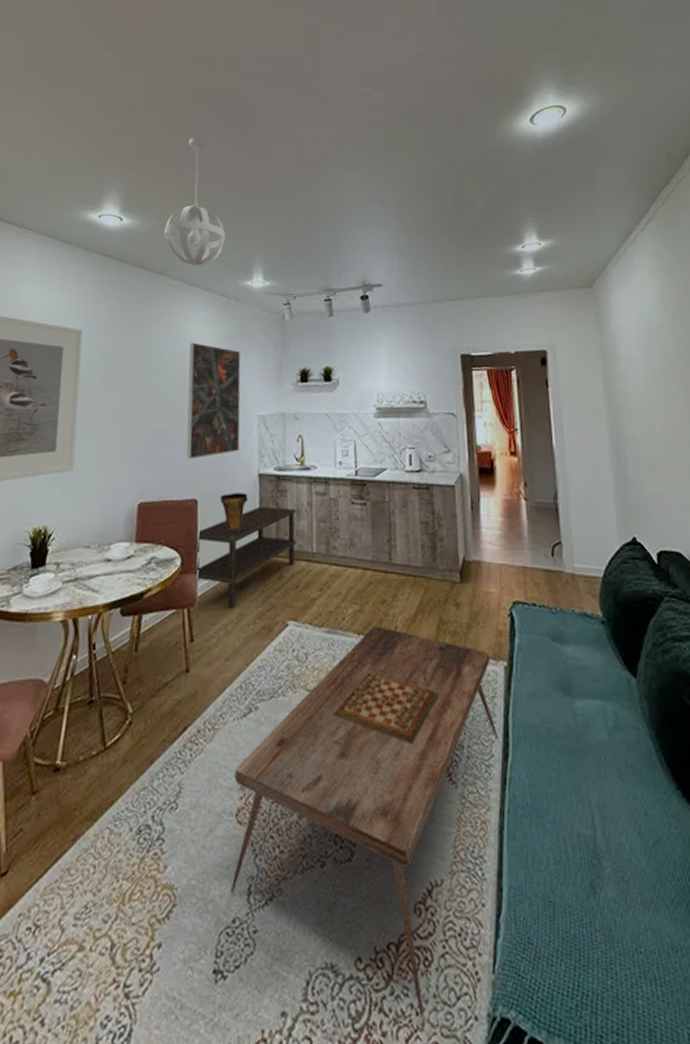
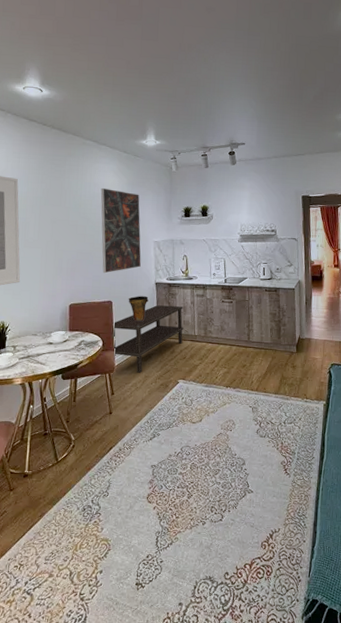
pendant light: present [164,137,226,266] -> none [76,22,125,129]
coffee table: present [229,626,499,1017] -> none [144,381,318,601]

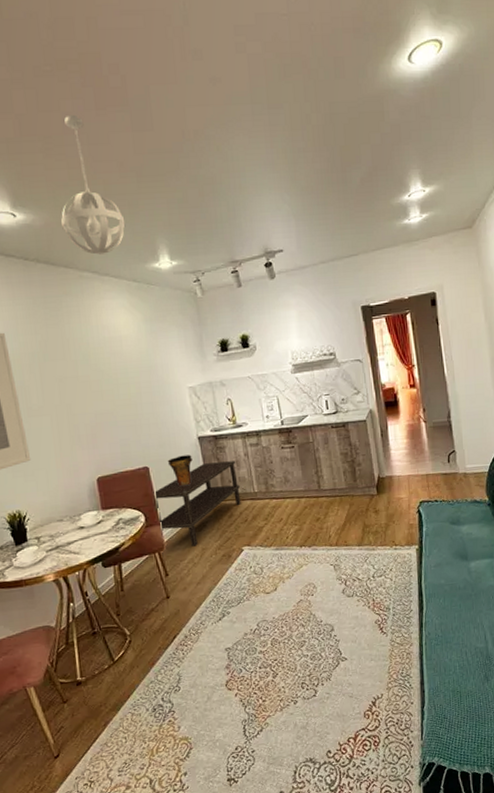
pendant light: none [76,22,125,129] -> present [61,114,126,255]
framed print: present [100,187,141,274] -> none [112,329,177,435]

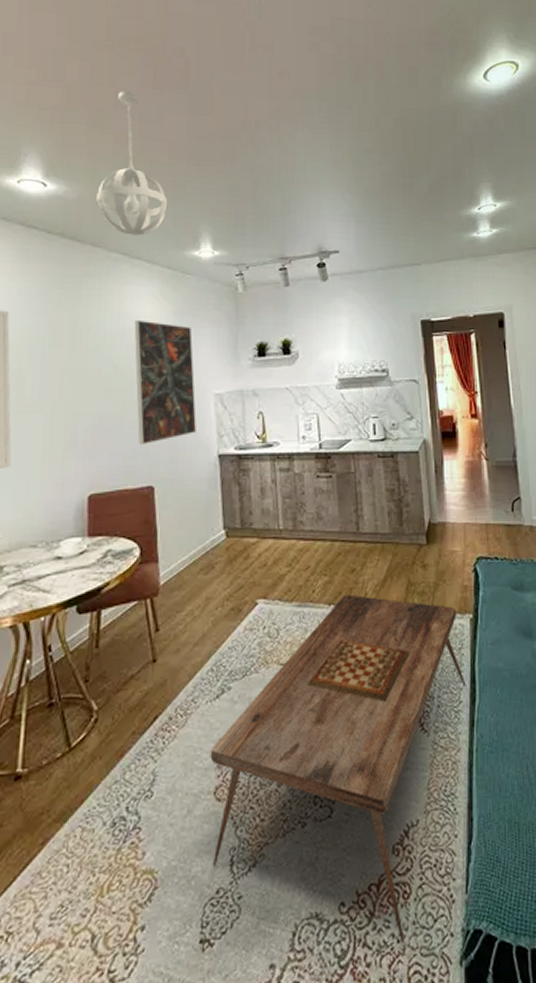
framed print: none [112,329,177,435] -> present [134,319,196,446]
tv stand: present [153,461,241,547] -> none [155,488,262,594]
ceramic pot: present [167,455,193,487] -> none [178,475,209,515]
coffee table: none [219,537,415,774] -> present [210,594,466,943]

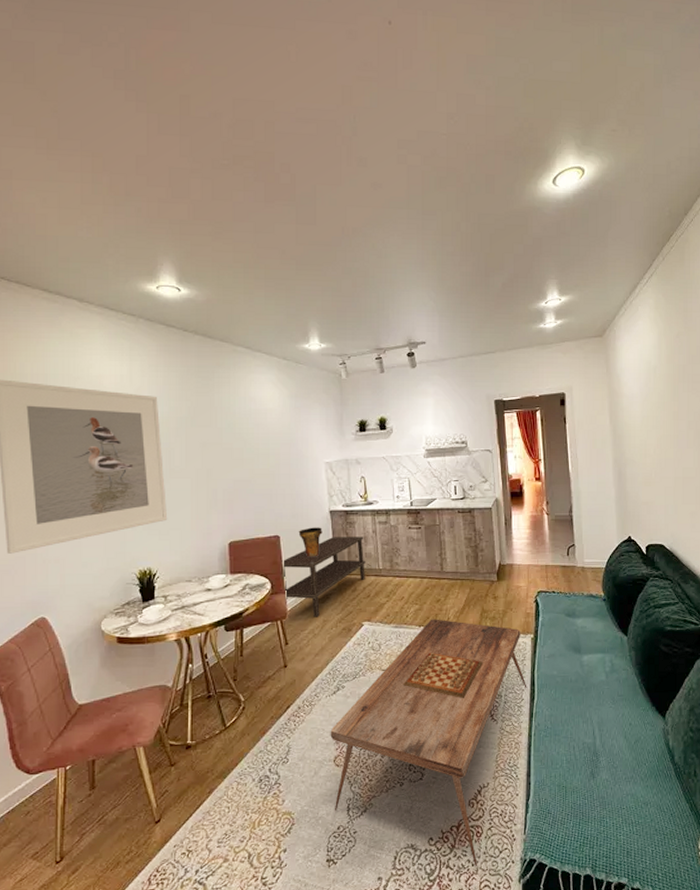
pendant light: present [96,90,168,236] -> none [222,204,281,332]
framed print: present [134,319,196,446] -> none [258,402,311,504]
tv stand: none [155,488,262,594] -> present [281,536,365,617]
ceramic pot: none [178,475,209,515] -> present [298,527,322,557]

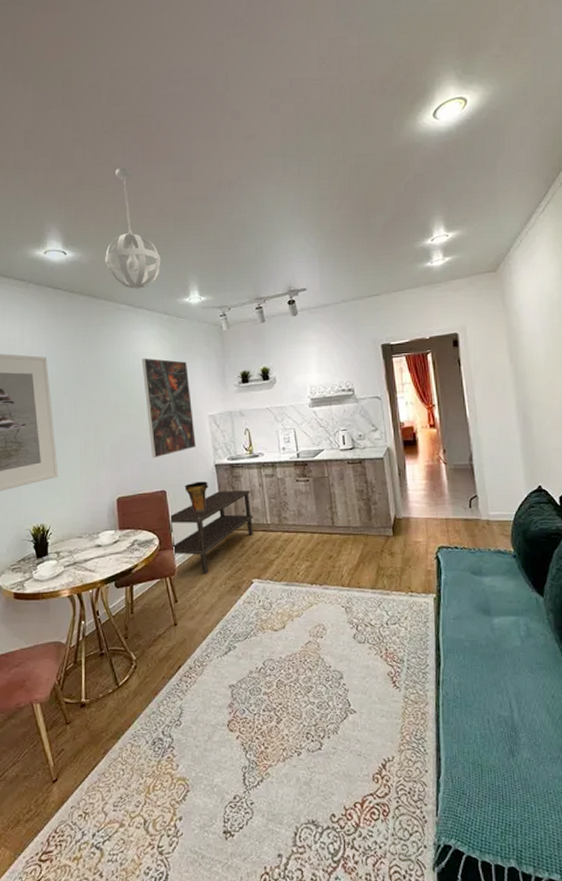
pendant light: none [222,204,281,332] -> present [105,167,161,289]
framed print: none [258,402,311,504] -> present [141,358,196,459]
coffee table: present [330,619,527,866] -> none [222,576,432,849]

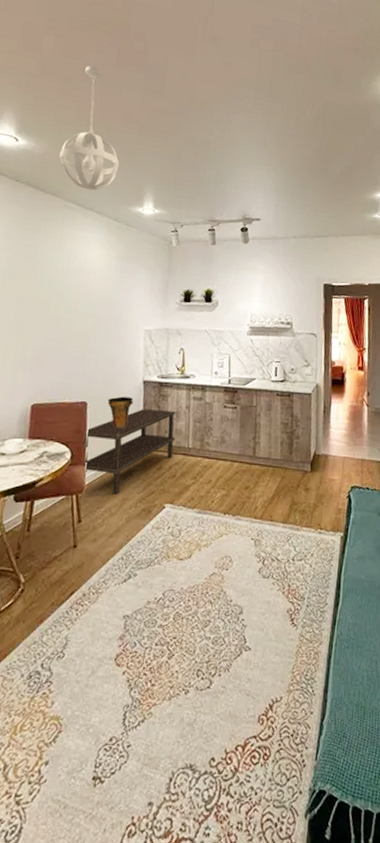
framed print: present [141,358,196,459] -> none [77,261,130,367]

